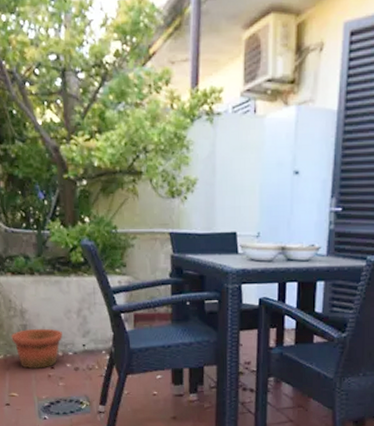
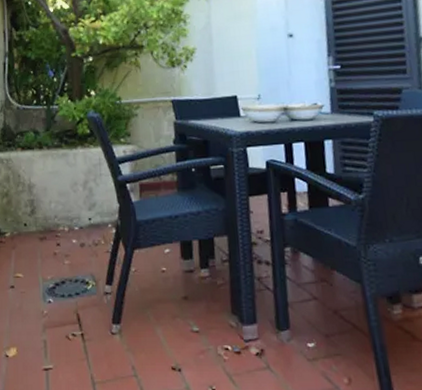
pot: present [11,328,63,369] -> none [18,202,69,246]

